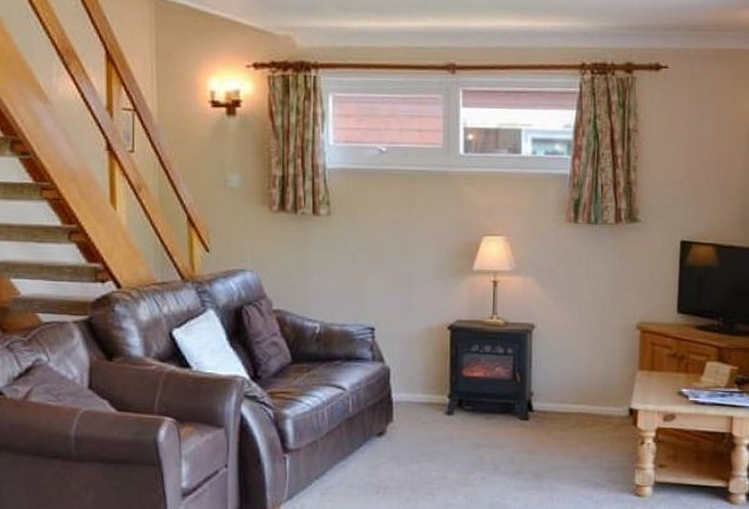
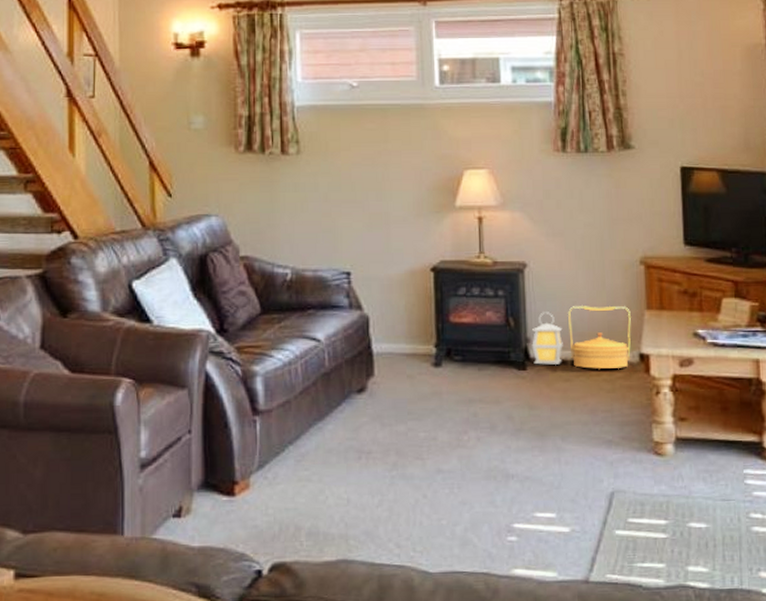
lantern: none [535,369,563,416] -> present [531,312,563,365]
basket: none [568,364,624,421] -> present [568,305,631,369]

